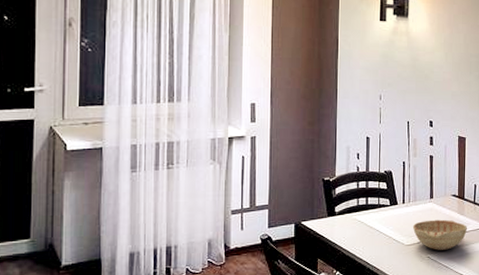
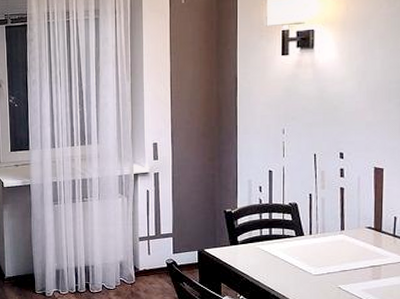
decorative bowl: present [412,219,467,250] -> none [320,251,385,282]

